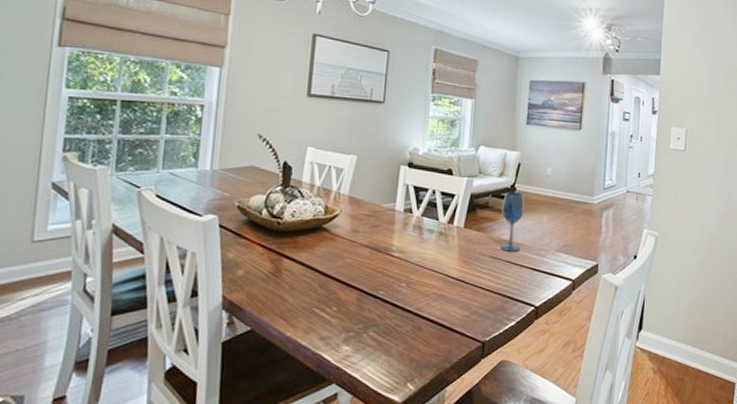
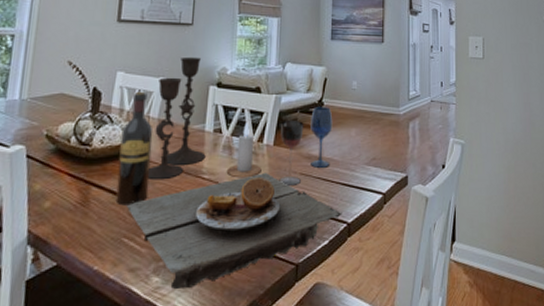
wine bottle: none [307,167,344,278] -> present [115,91,154,206]
plate: none [317,254,531,359] -> present [126,173,342,290]
candlestick: none [338,135,396,255] -> present [148,56,206,179]
candle: none [416,204,451,258] -> present [226,122,262,178]
wineglass: none [468,204,495,267] -> present [279,121,304,185]

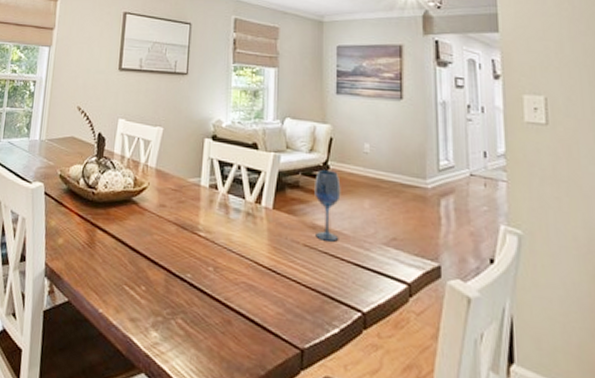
wine bottle: present [115,91,154,206] -> none [118,139,151,254]
plate: present [126,173,342,290] -> none [127,238,356,352]
candlestick: present [148,56,206,179] -> none [147,107,202,231]
candle: present [226,122,262,178] -> none [223,180,260,242]
wineglass: present [279,121,304,185] -> none [279,182,307,258]

